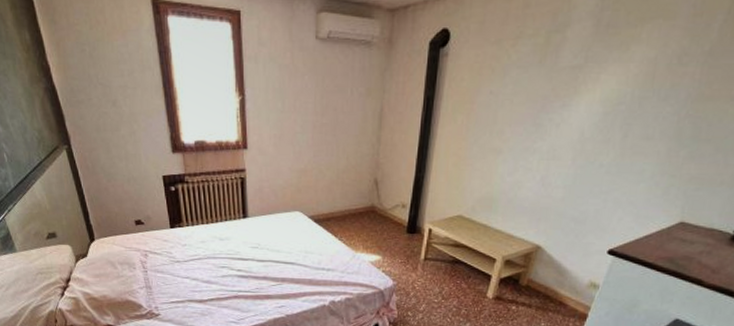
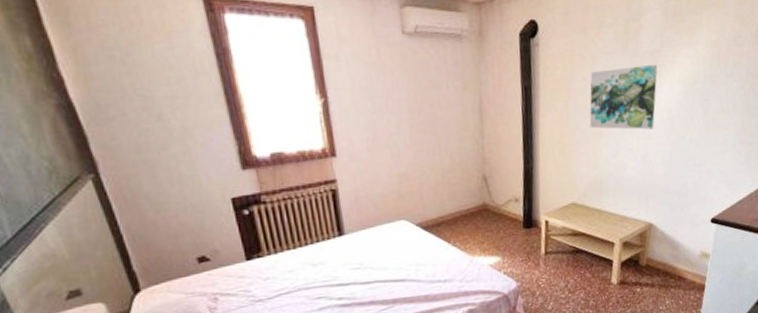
wall art: none [489,81,577,150] -> present [589,64,658,130]

